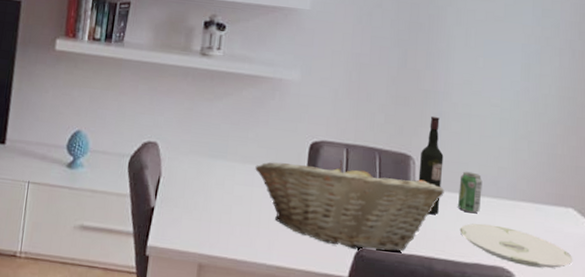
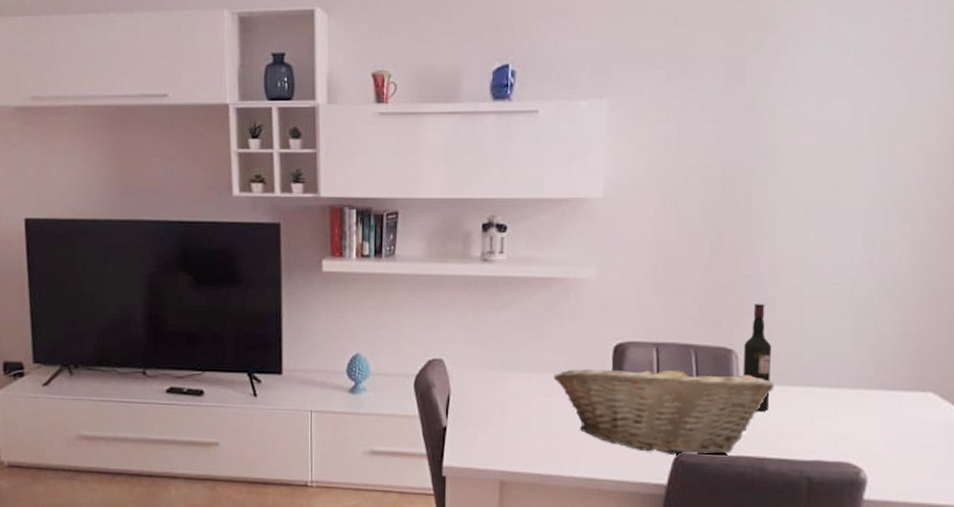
beverage can: present [457,171,483,214] -> none [790,361,820,407]
plate: present [459,223,573,269] -> none [795,417,934,461]

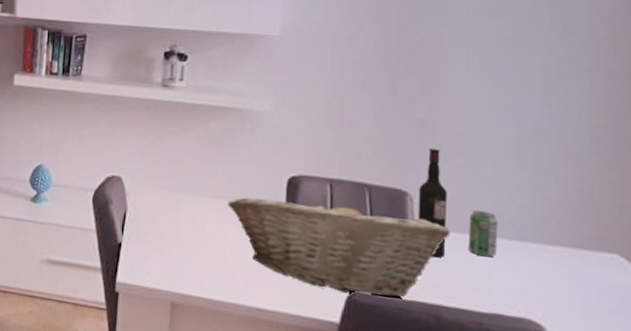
beverage can: none [790,361,820,407] -> present [467,209,498,258]

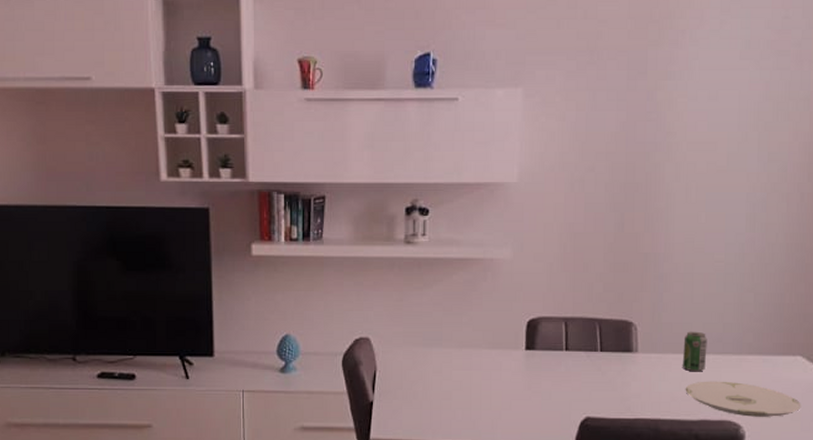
fruit basket: present [228,196,451,298] -> none [472,334,668,420]
wine bottle: present [418,147,448,258] -> none [641,279,666,378]
plate: none [472,268,622,323] -> present [685,381,801,417]

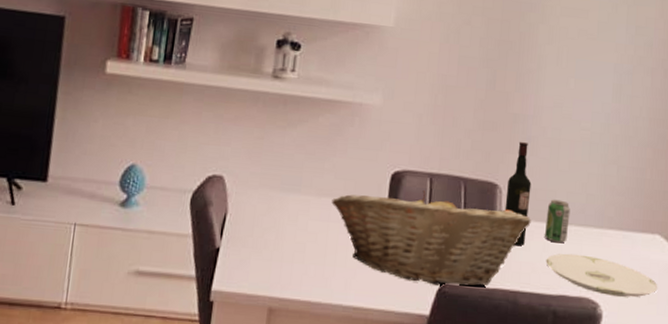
fruit basket: none [472,334,668,420] -> present [332,190,531,287]
wine bottle: none [641,279,666,378] -> present [505,141,532,246]

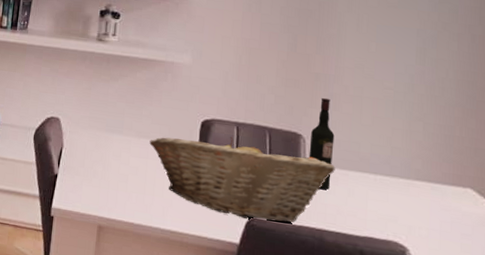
beverage can: present [544,199,570,244] -> none [348,150,375,191]
plate: present [546,253,658,298] -> none [351,199,472,246]

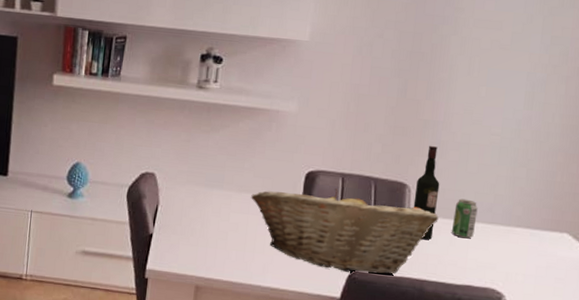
beverage can: none [348,150,375,191] -> present [451,198,478,239]

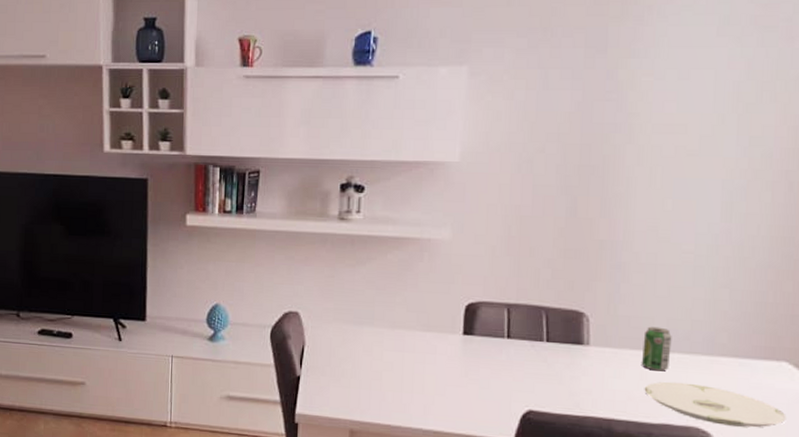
fruit basket: present [251,189,439,275] -> none [405,321,625,414]
wine bottle: present [413,145,440,240] -> none [593,268,624,374]
plate: none [452,248,564,290] -> present [644,381,787,428]

